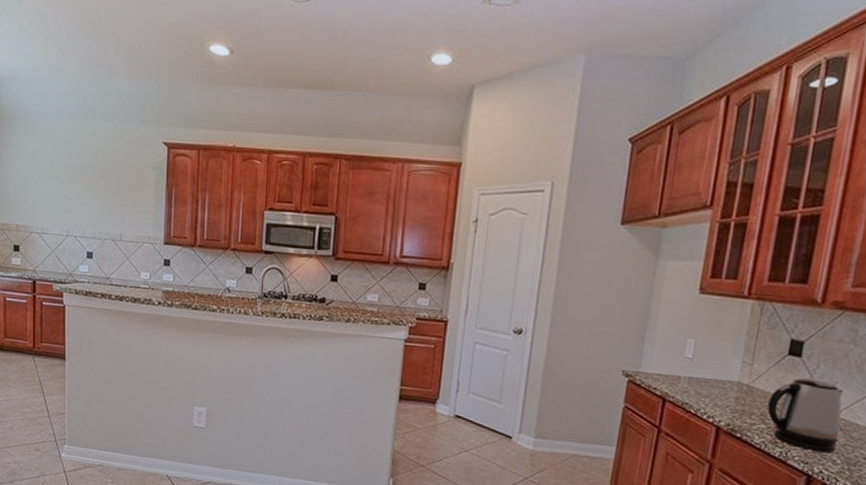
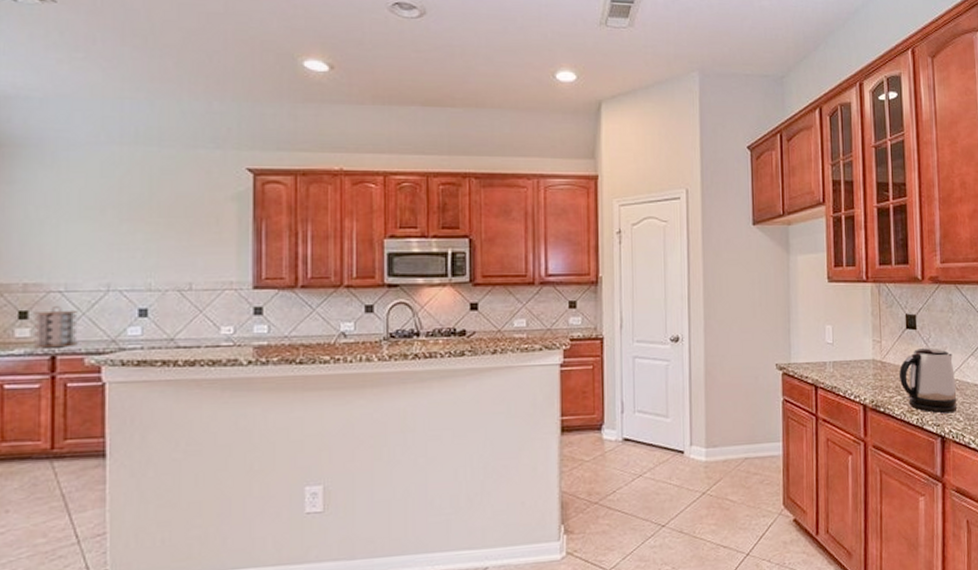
spice rack: none [23,243,49,276] -> present [34,305,78,349]

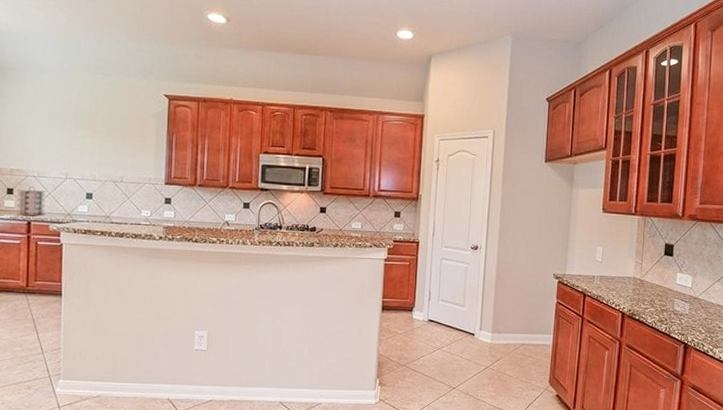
kettle: present [899,348,958,413] -> none [654,272,702,325]

